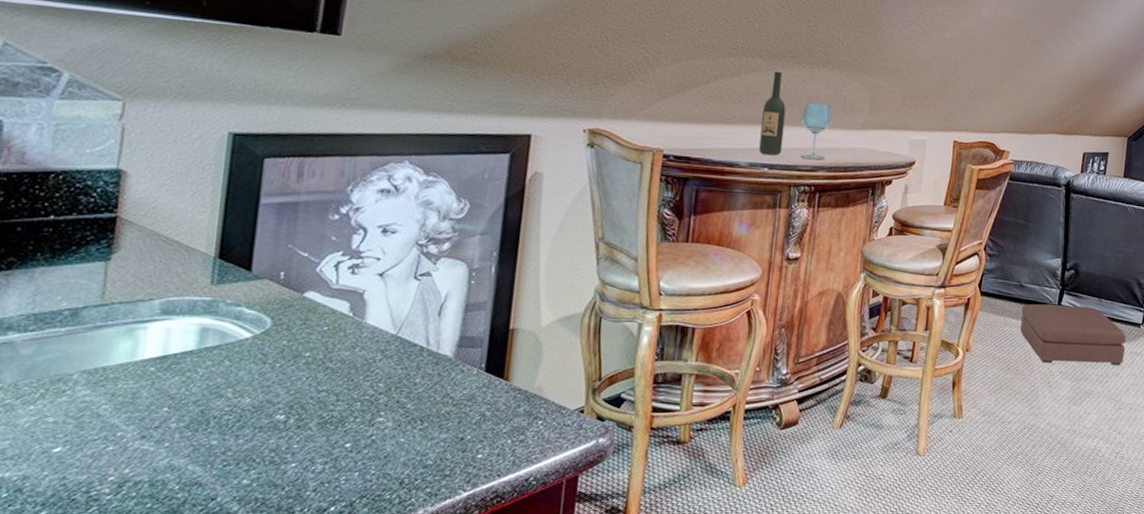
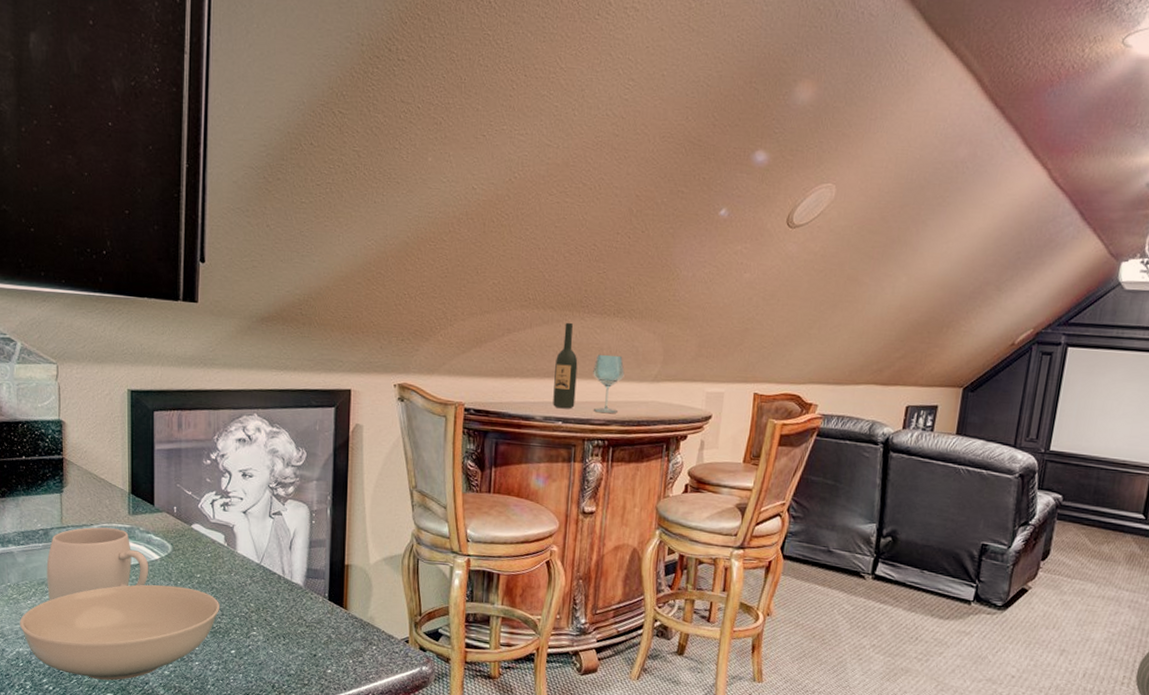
bowl: none [9,369,336,502] -> present [19,584,221,681]
mug: none [66,302,235,404] -> present [46,527,149,601]
ottoman: present [1020,304,1127,365] -> none [827,571,953,644]

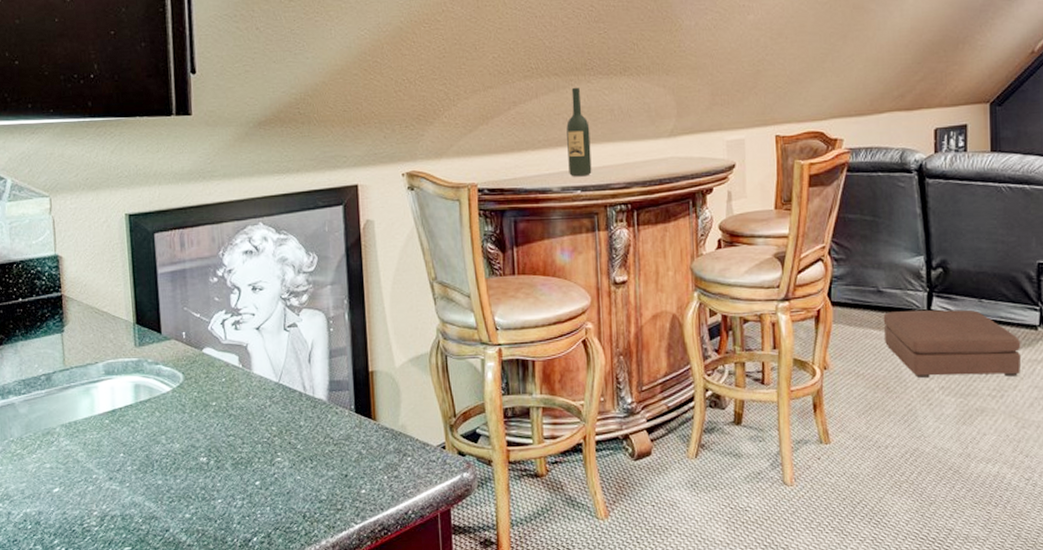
bowl: present [19,584,221,681] -> none [25,418,240,533]
mug: present [46,527,149,601] -> none [51,364,161,452]
wine glass: present [593,354,625,414] -> none [606,114,639,176]
ottoman: none [827,571,953,644] -> present [883,309,1022,378]

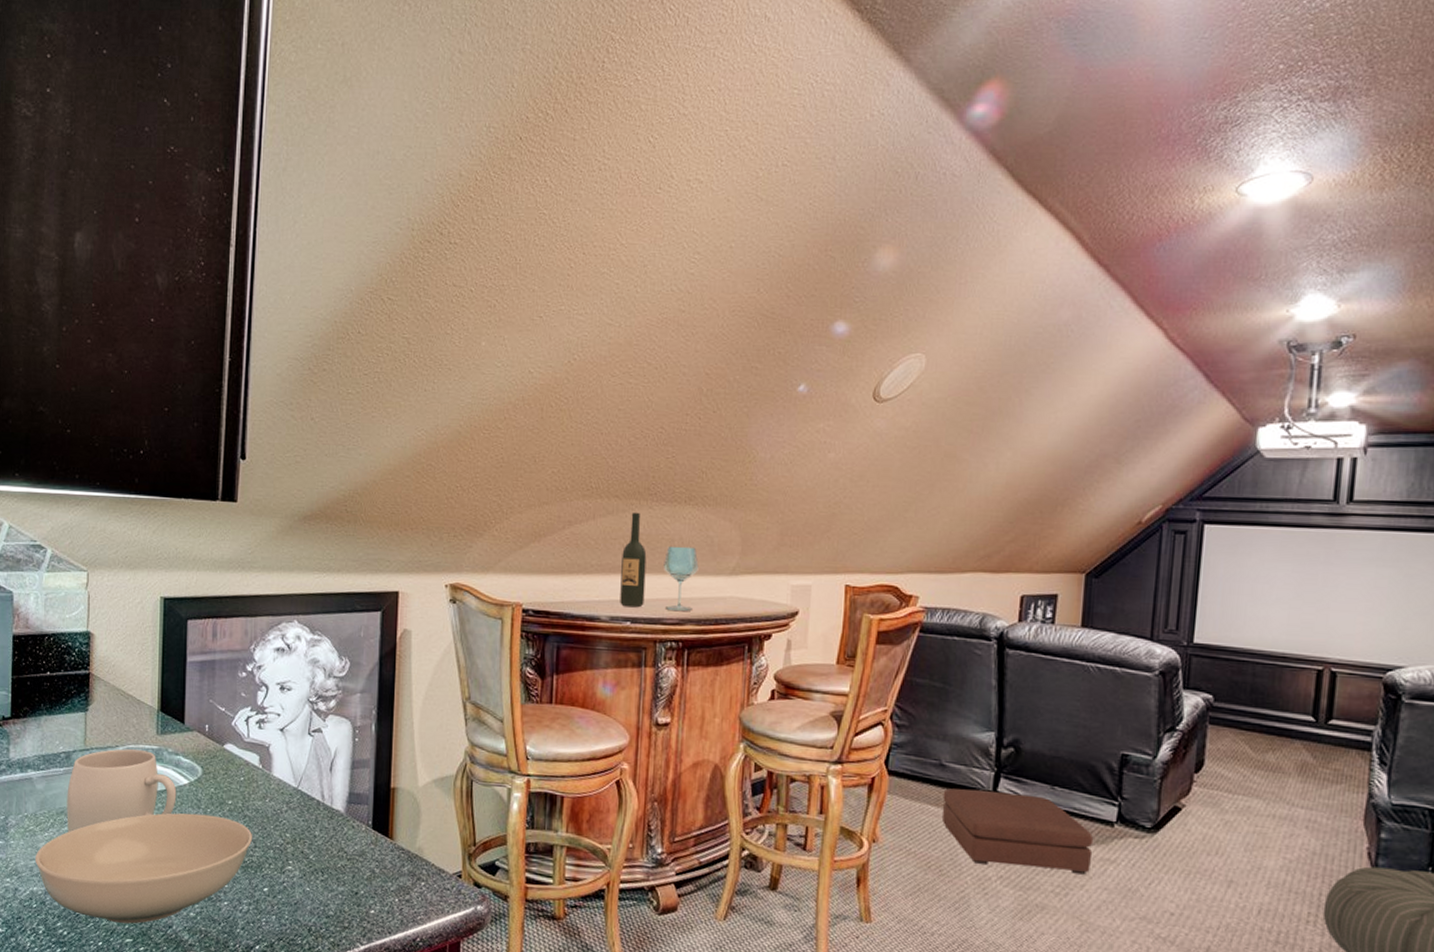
bowl: none [25,418,240,533] -> present [34,813,253,924]
mug: none [51,364,161,452] -> present [66,749,177,833]
wine glass: none [606,114,639,176] -> present [663,545,699,612]

